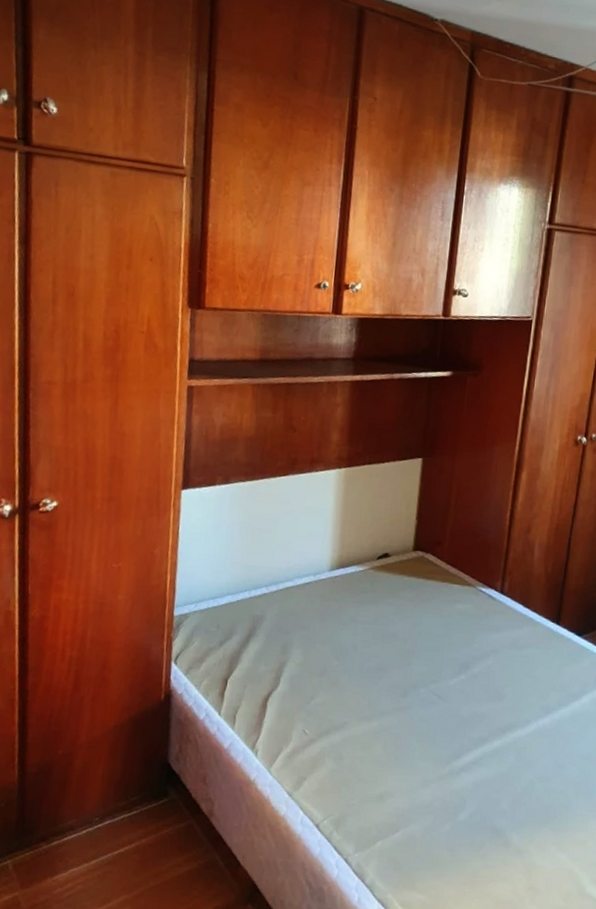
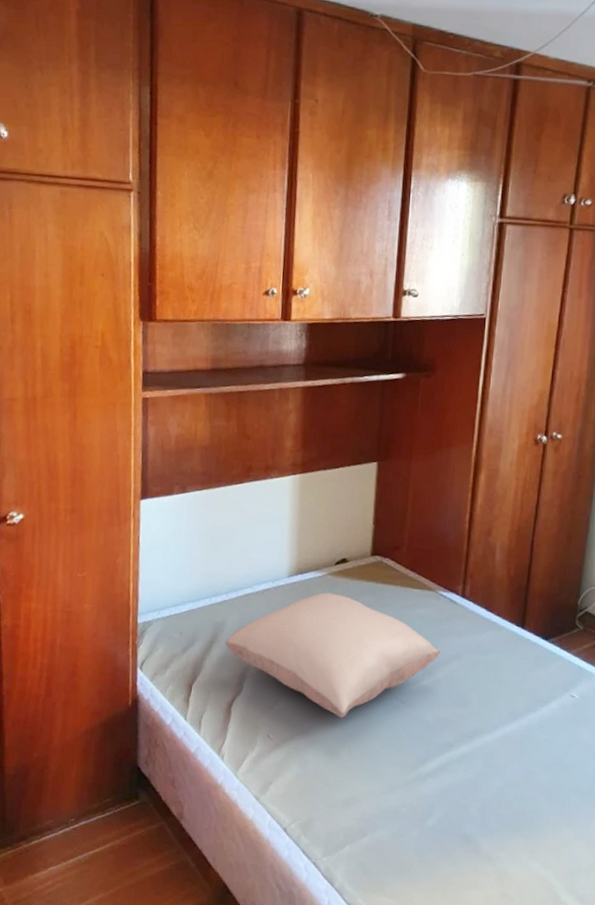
pillow: none [263,587,479,713] -> present [225,592,441,718]

